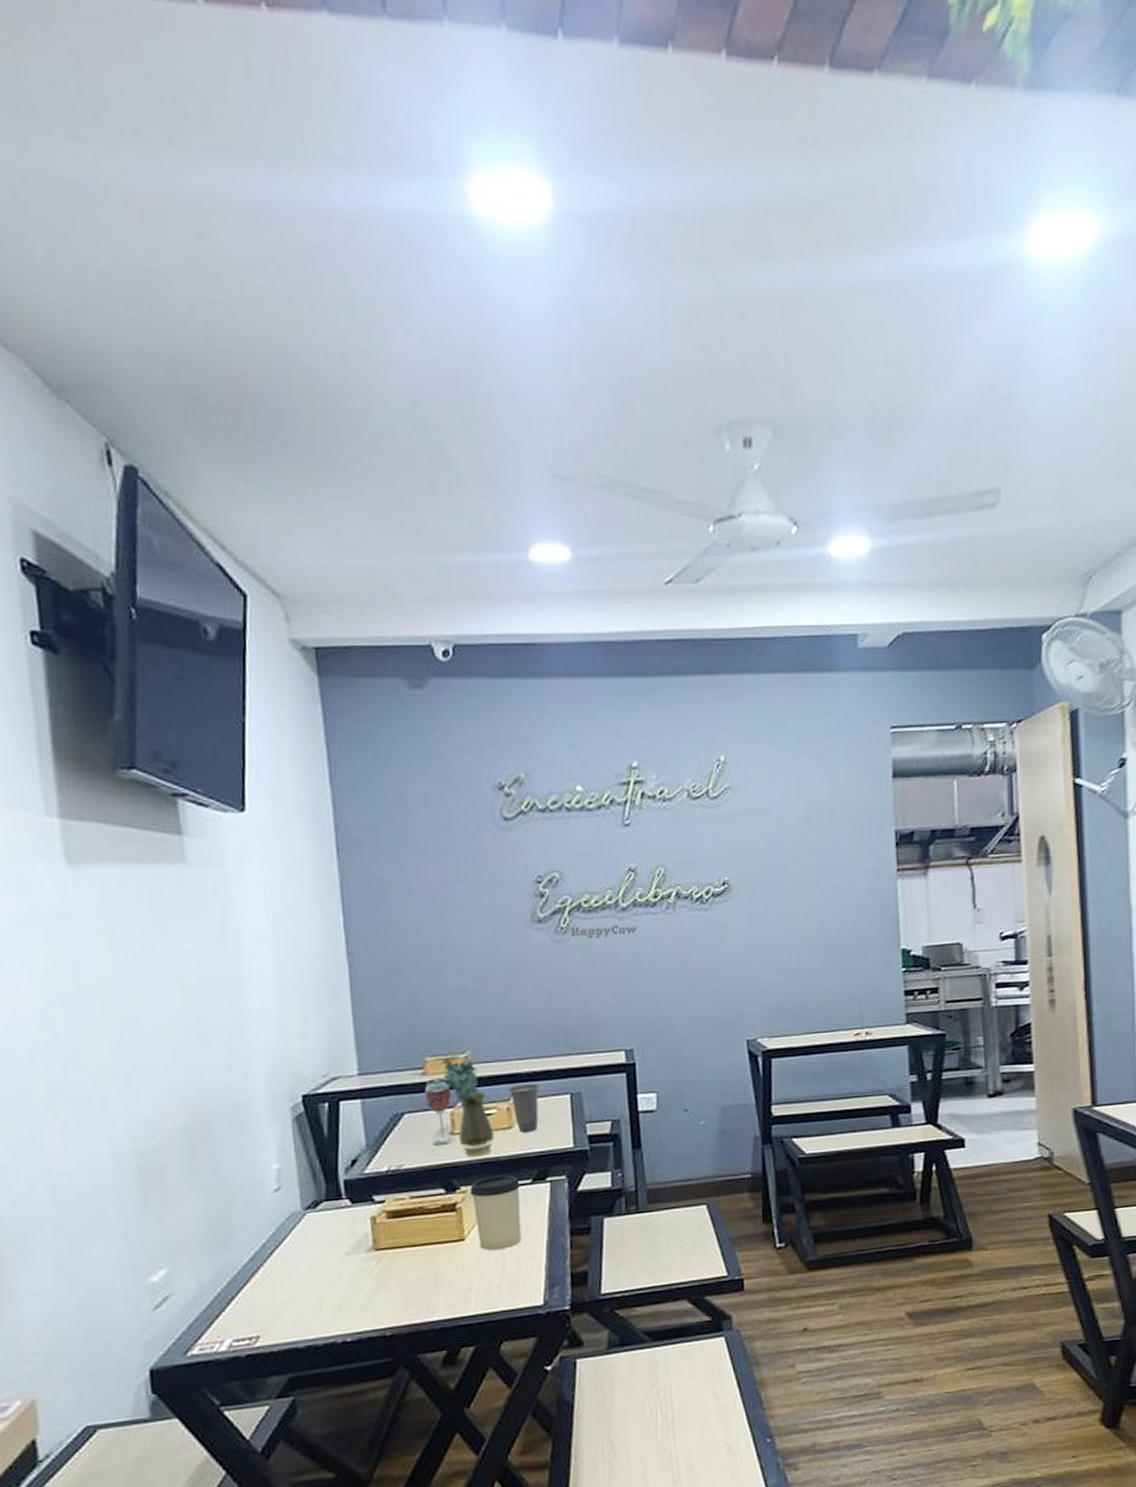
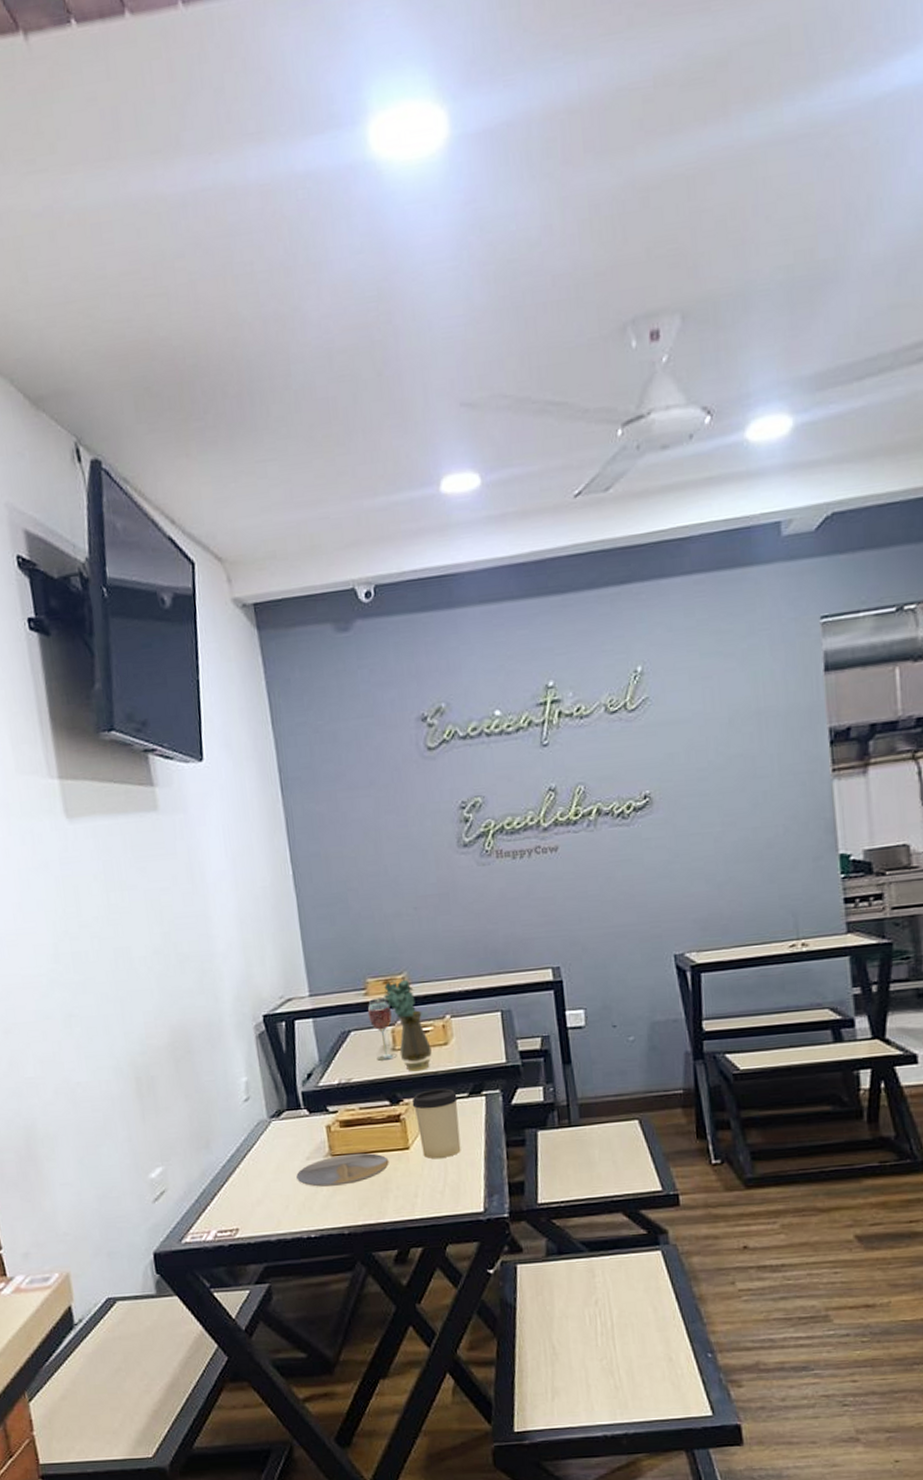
plate: none [333,1245,441,1286] -> present [296,1152,389,1188]
cup: present [508,1083,540,1133] -> none [442,1002,472,1049]

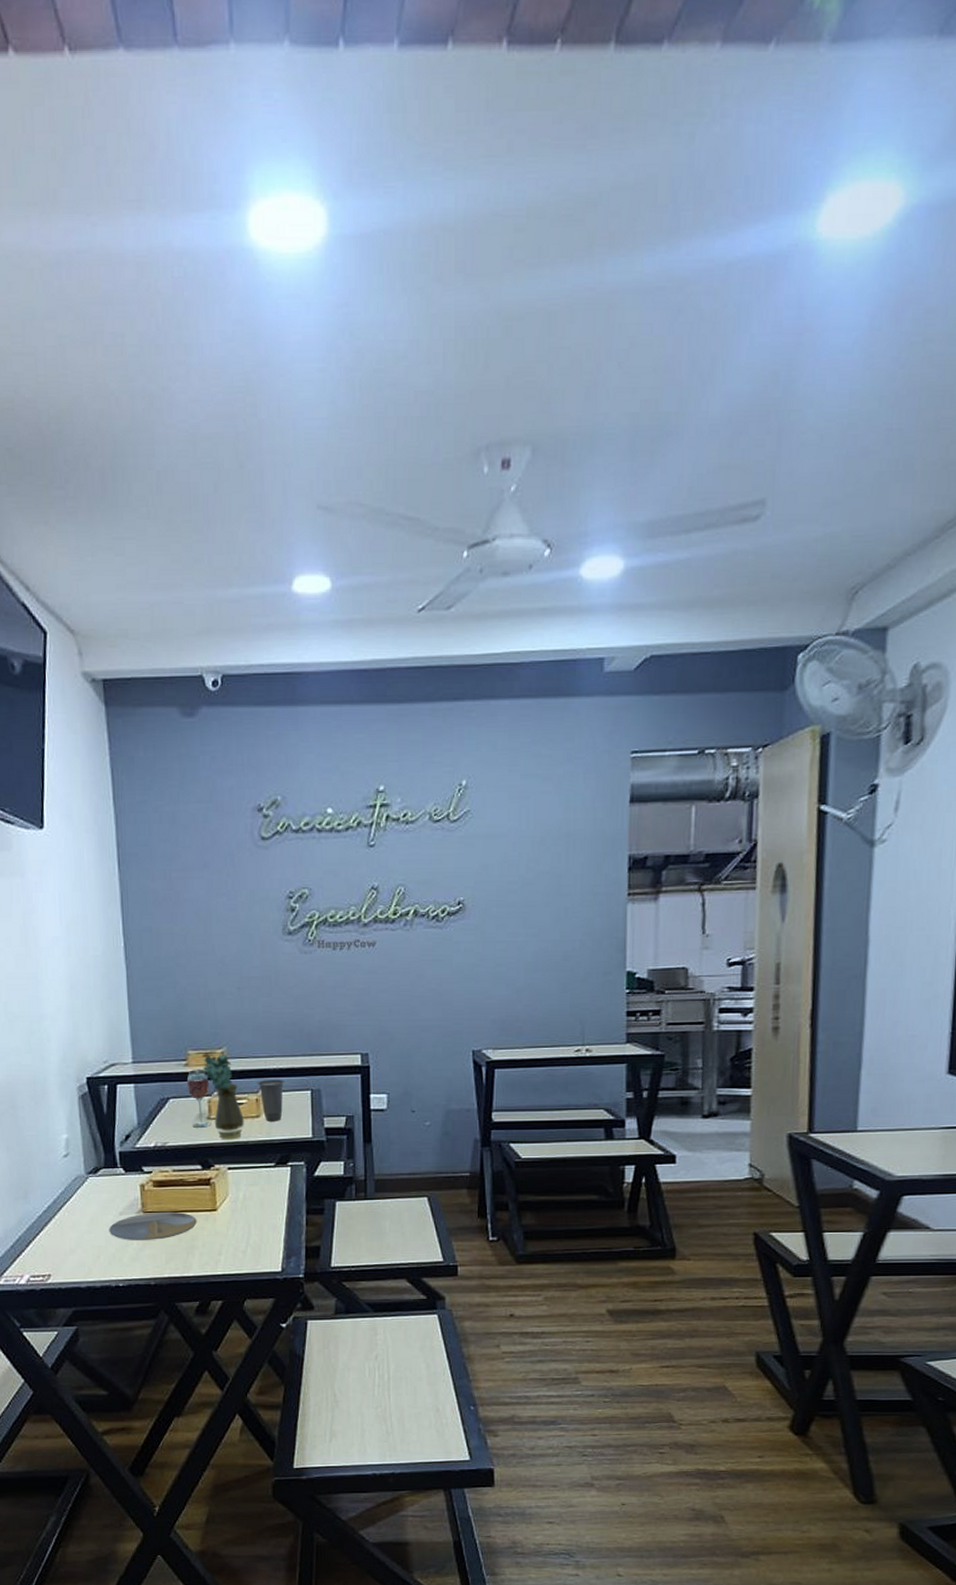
cup: present [412,1088,461,1159] -> none [222,1157,265,1220]
cup: none [442,1002,472,1049] -> present [257,1079,285,1122]

